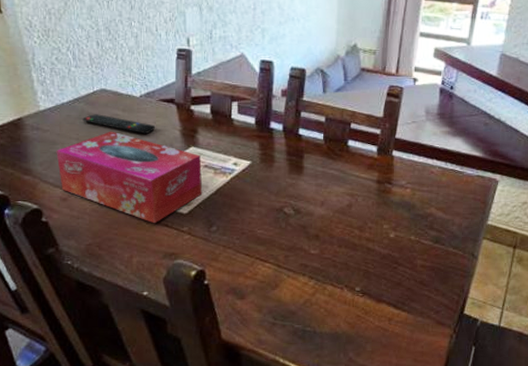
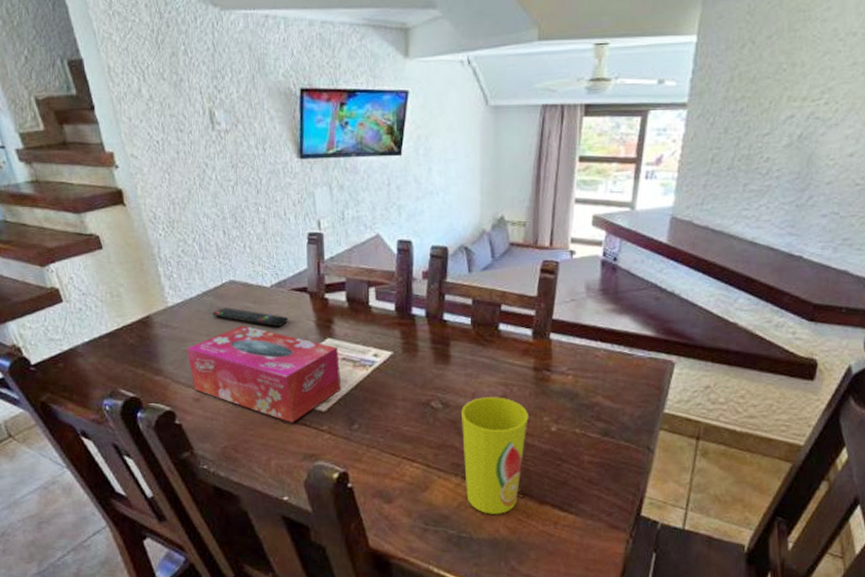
cup: none [310,205,371,311] -> present [460,397,528,514]

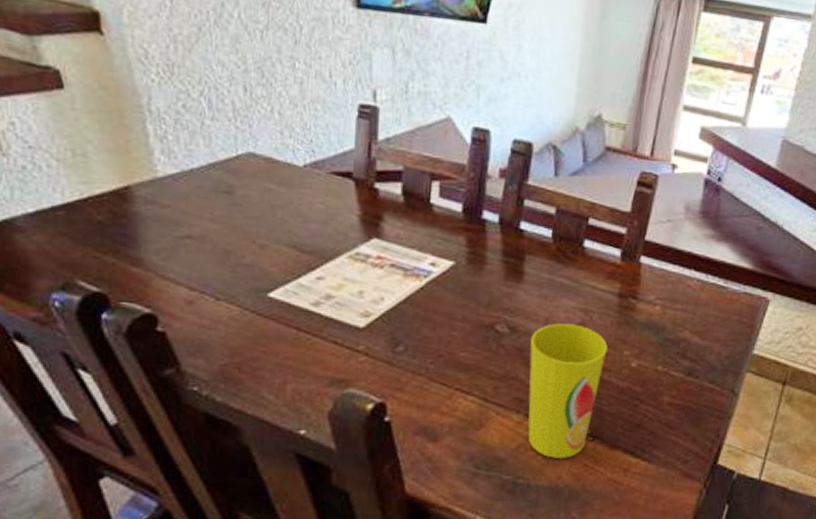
tissue box: present [186,325,342,423] -> none [180,211,387,340]
remote control: present [212,308,289,327] -> none [220,186,325,218]

